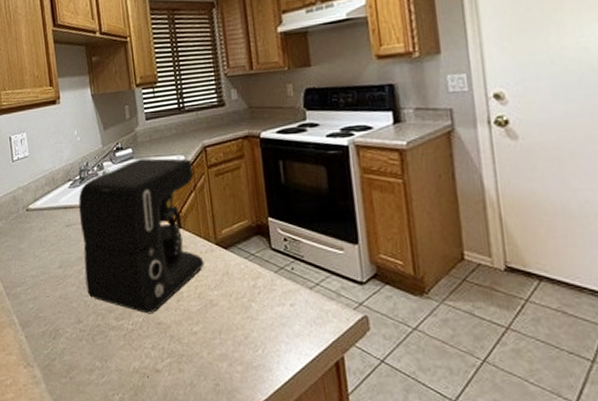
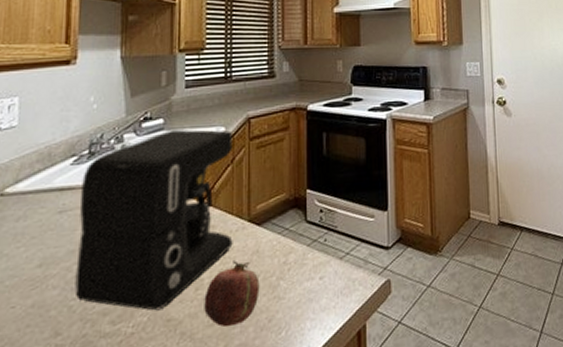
fruit: none [185,279,234,338] -> present [204,260,260,328]

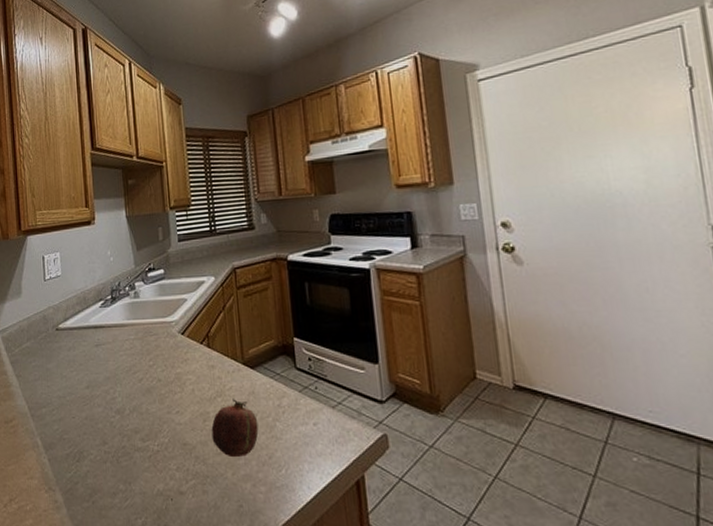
coffee maker: present [75,129,233,311] -> none [108,278,231,435]

